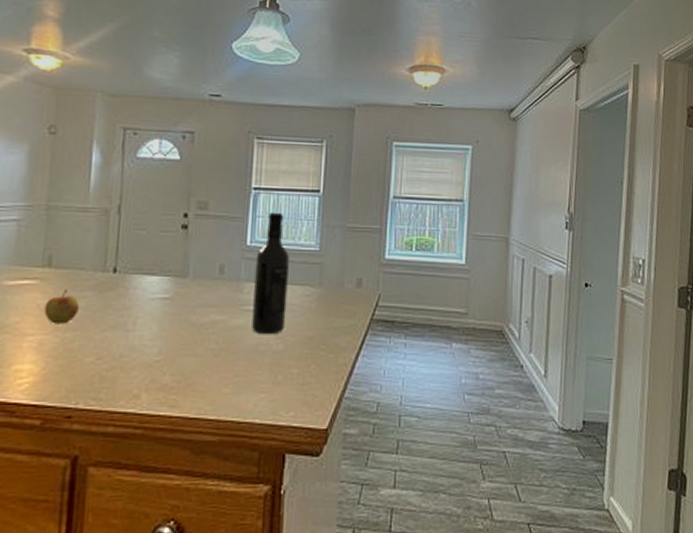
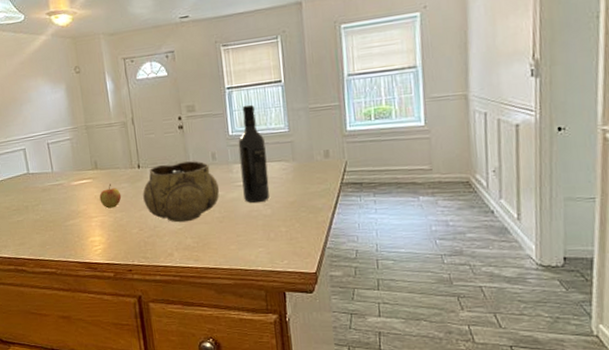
decorative bowl: none [112,272,222,353] -> present [143,161,220,223]

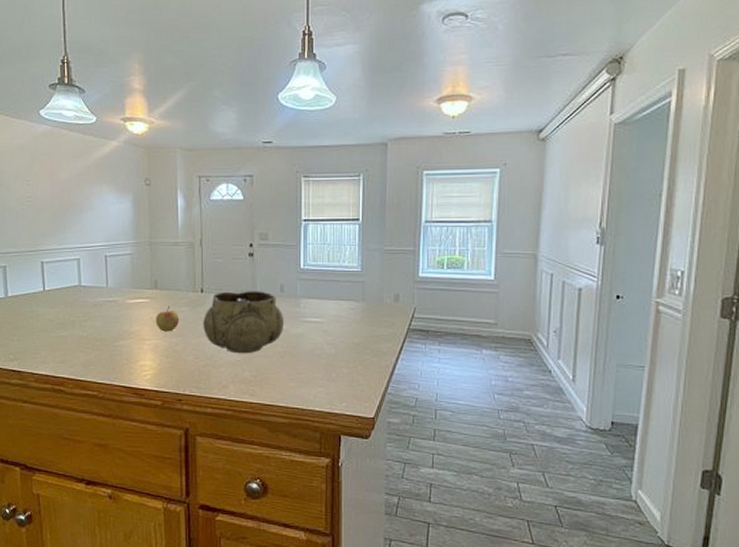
wine bottle: present [238,104,270,203] -> none [309,239,336,340]

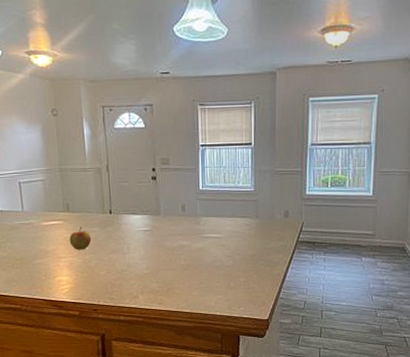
decorative bowl: present [203,291,285,354] -> none [113,211,187,268]

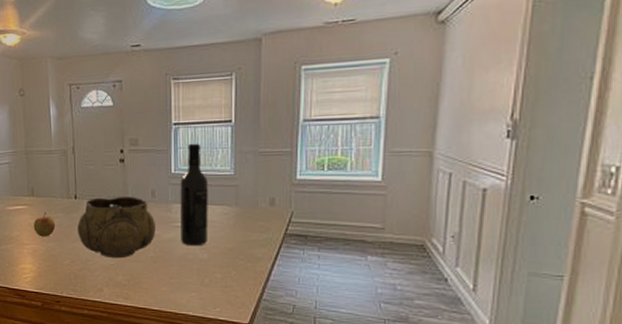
decorative bowl: none [113,211,187,268] -> present [77,197,157,259]
wine bottle: none [207,163,233,253] -> present [180,143,209,245]

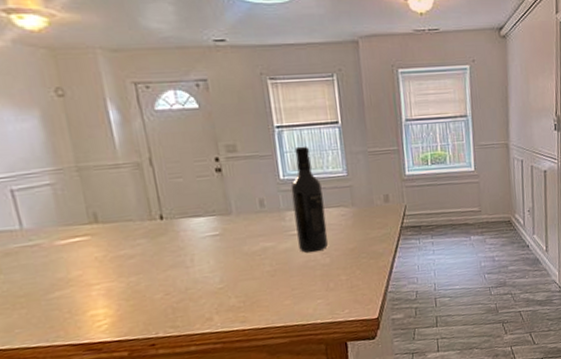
apple: present [33,212,56,237] -> none [102,240,137,272]
decorative bowl: present [77,197,157,259] -> none [168,209,270,282]

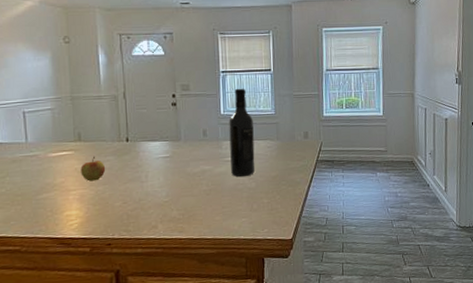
apple: none [102,240,137,272] -> present [80,156,106,182]

